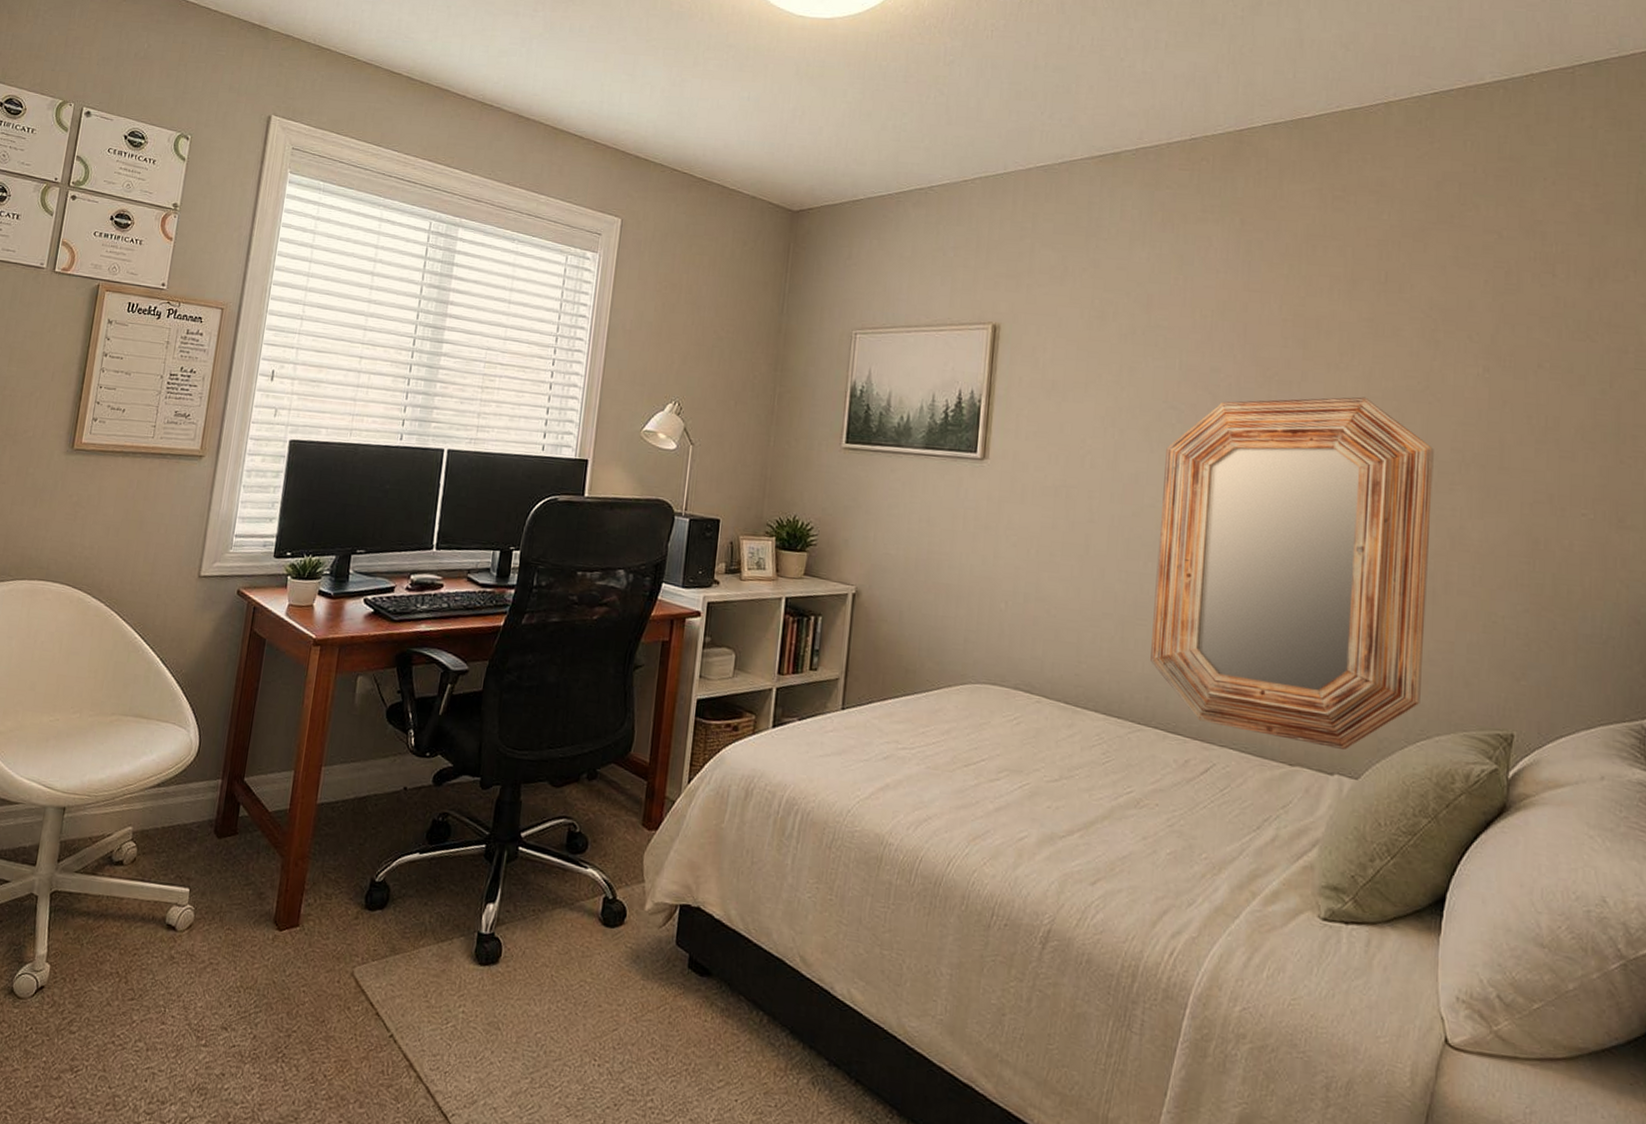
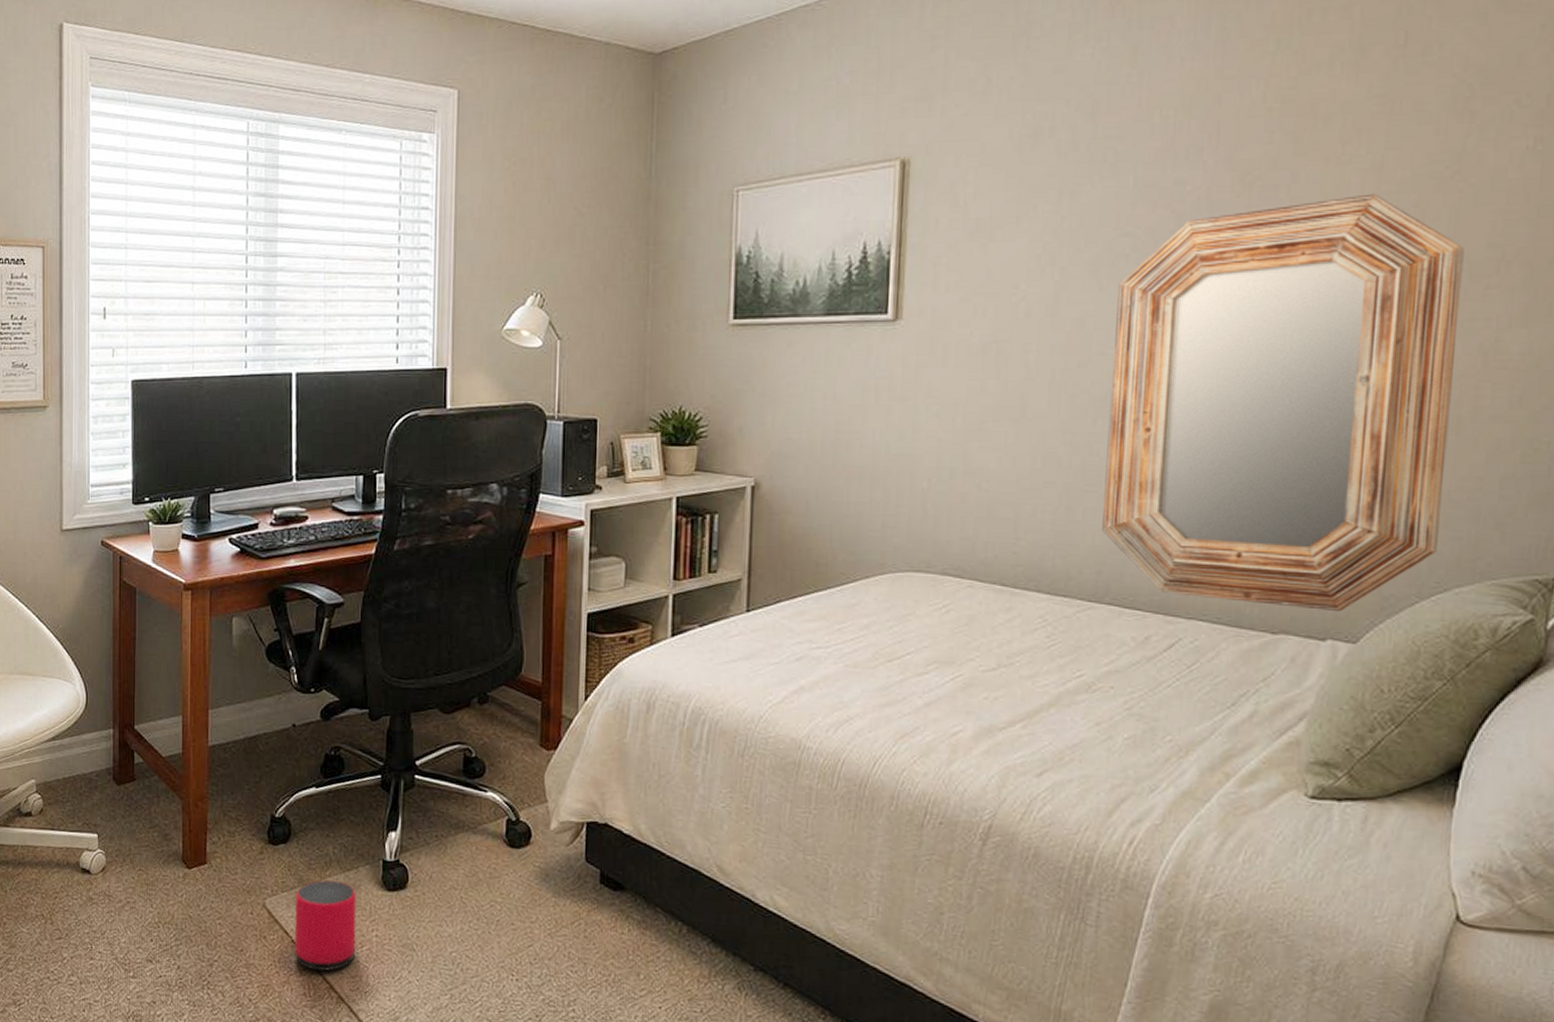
speaker: none [377,950,448,1048] -> present [295,880,357,972]

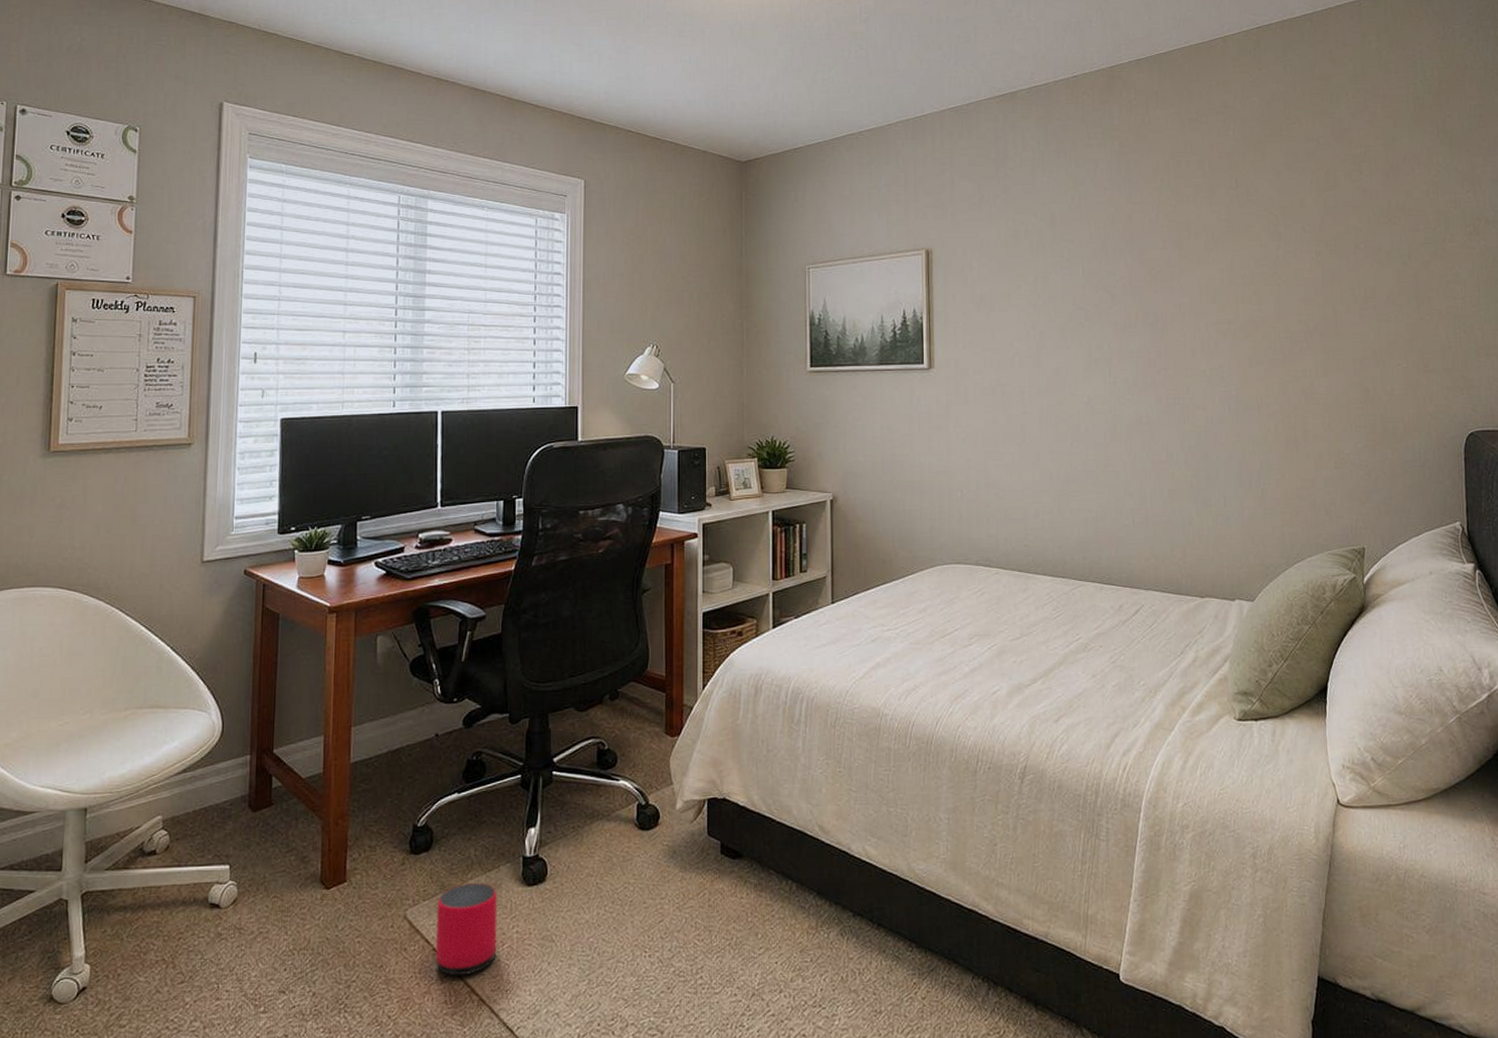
home mirror: present [1102,193,1464,611] -> none [1079,285,1294,578]

